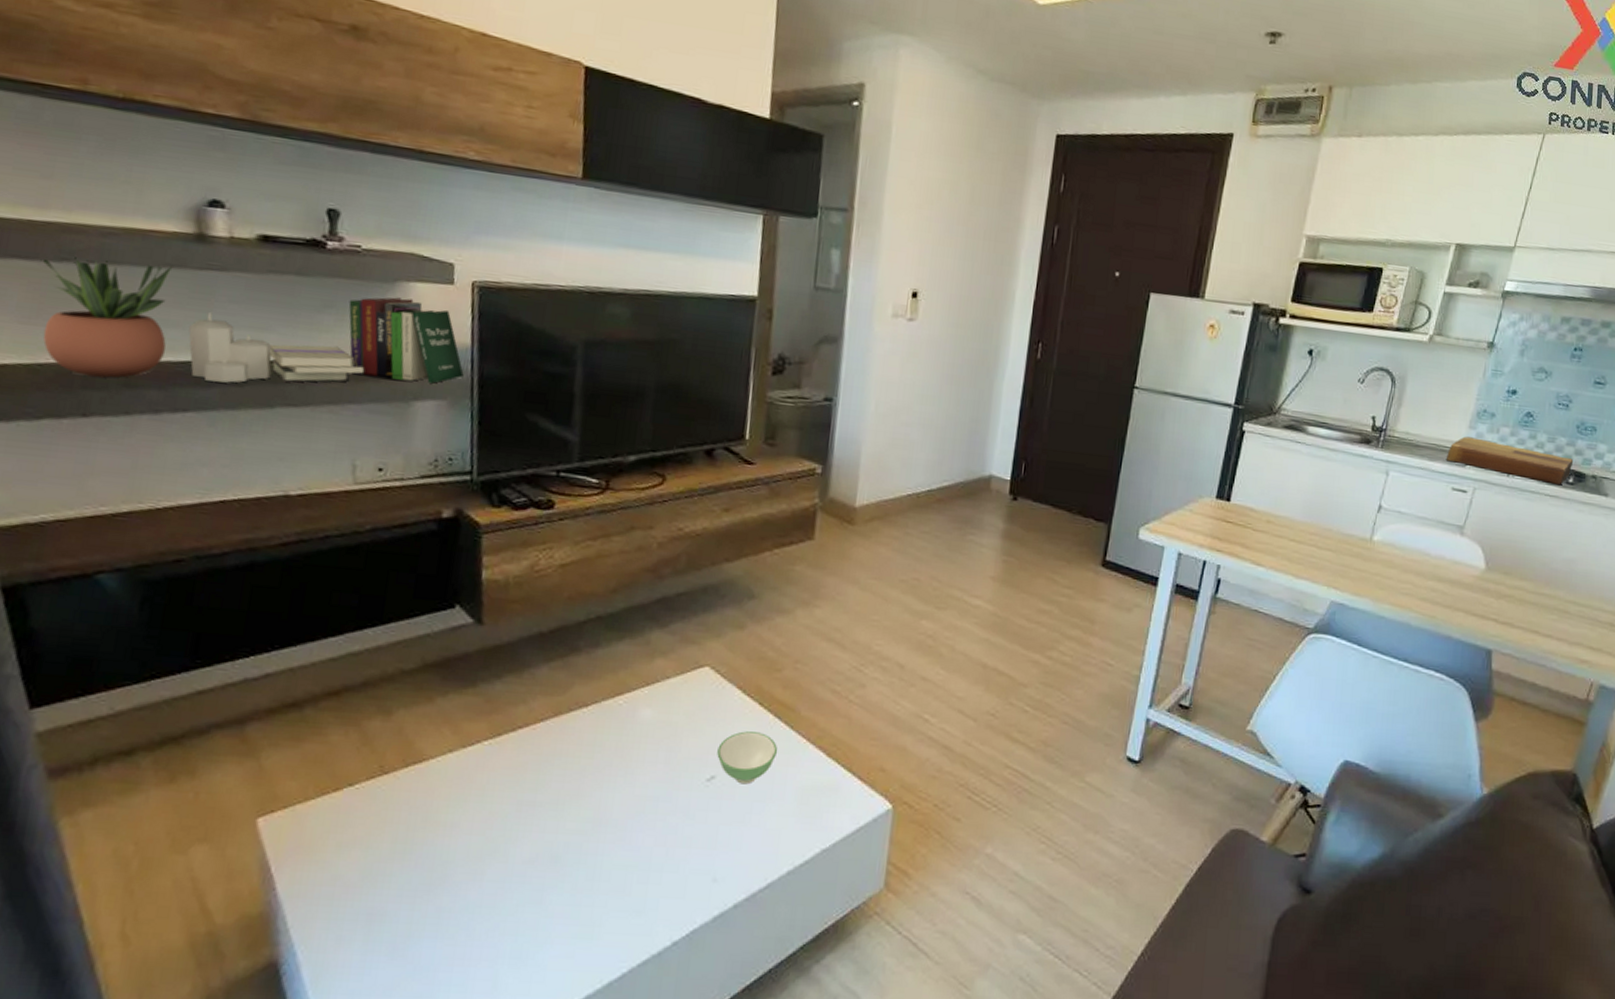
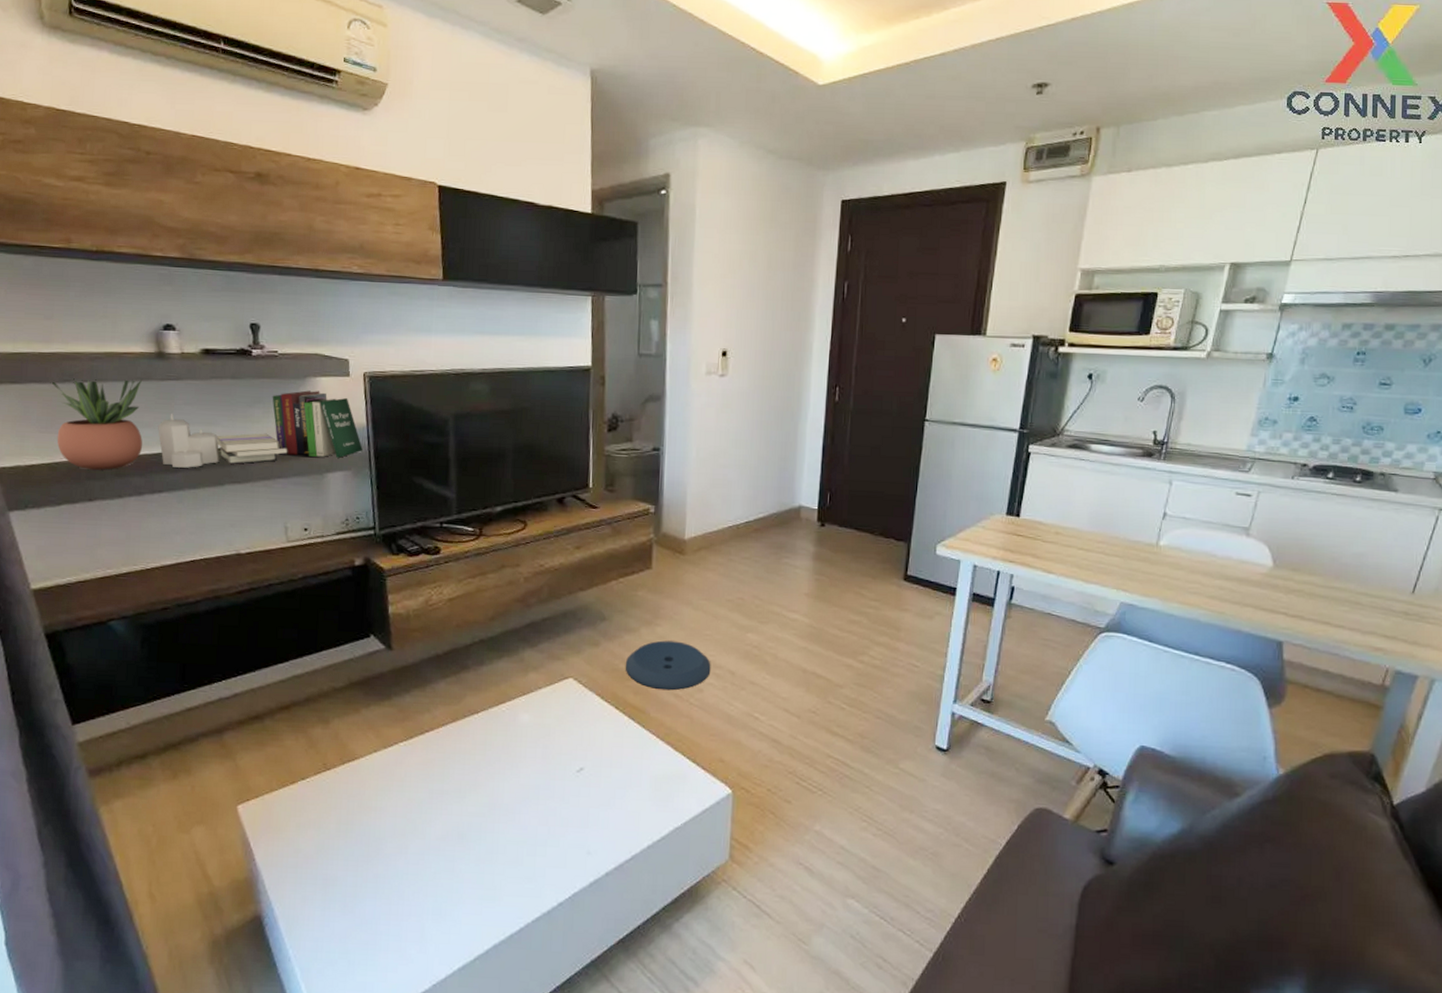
bowl: present [717,731,778,785] -> none [584,730,634,775]
robot vacuum: none [775,625,877,685] -> present [626,640,711,690]
cutting board: present [1445,436,1574,486] -> none [1228,444,1360,484]

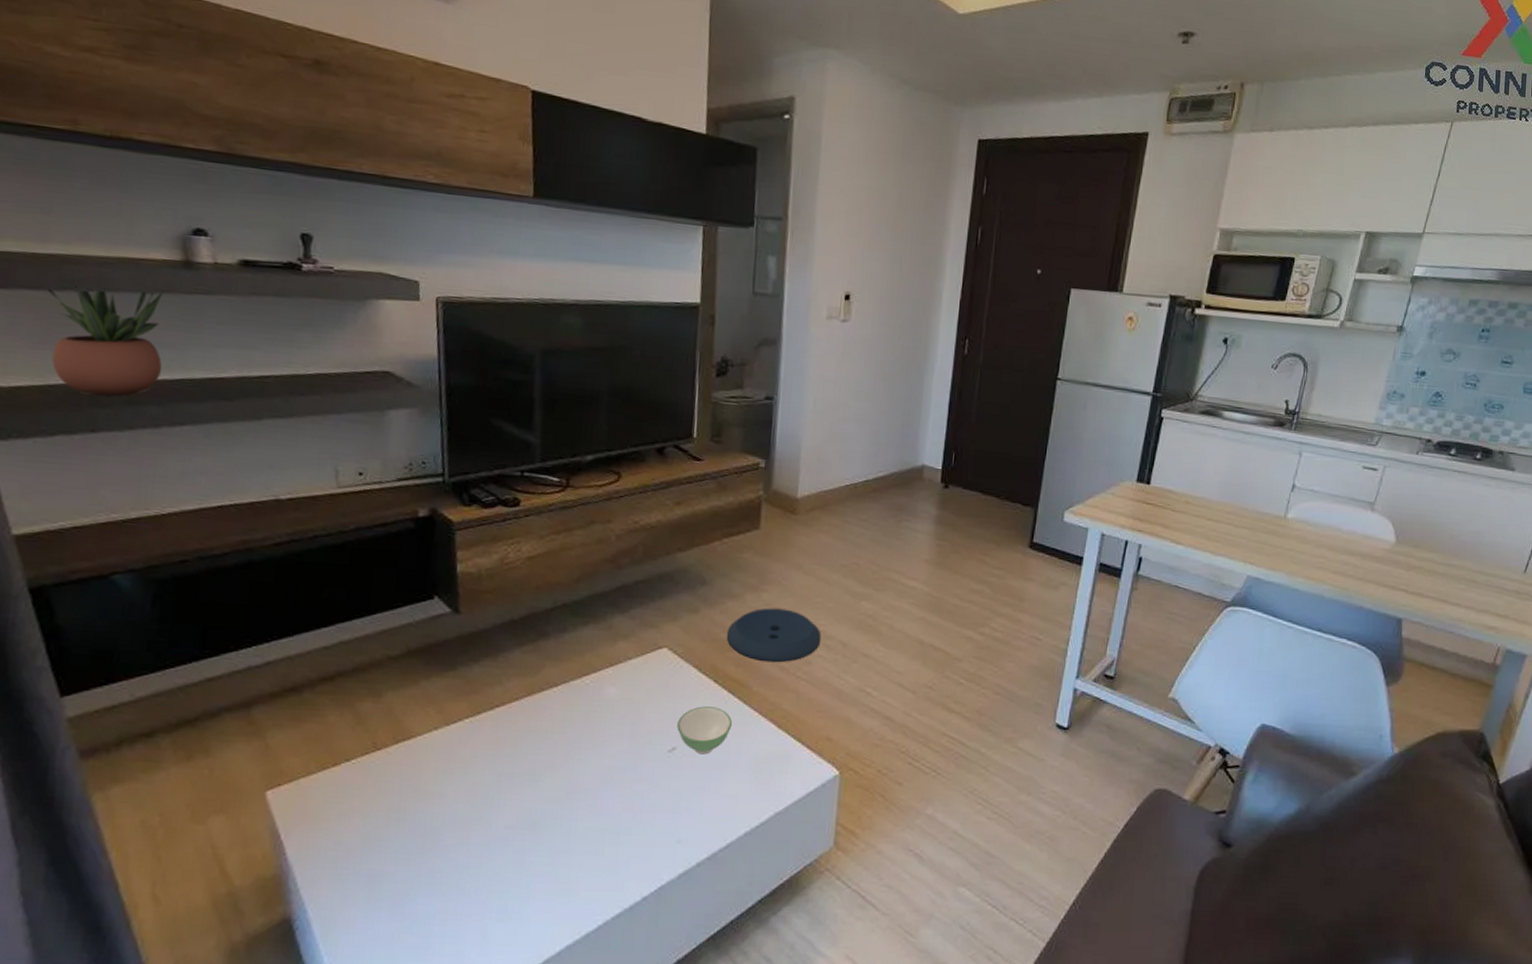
candle: present [158,413,220,468] -> none [181,332,259,398]
books: present [216,433,288,464] -> none [254,360,343,396]
books: present [272,390,363,458] -> none [324,314,432,393]
bowl: none [584,730,634,775] -> present [677,706,733,755]

